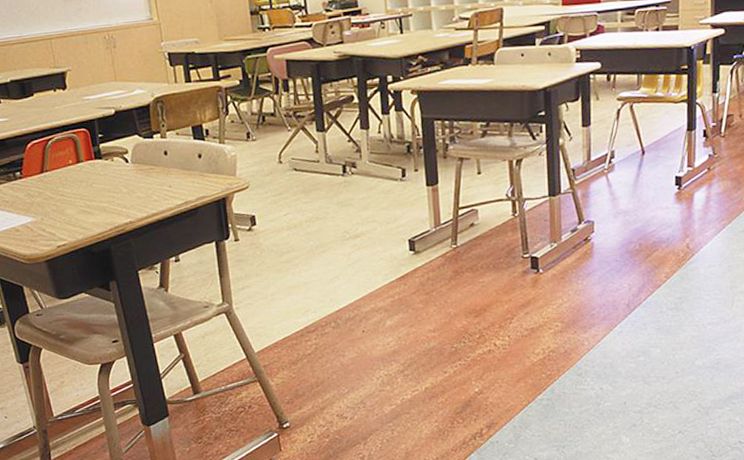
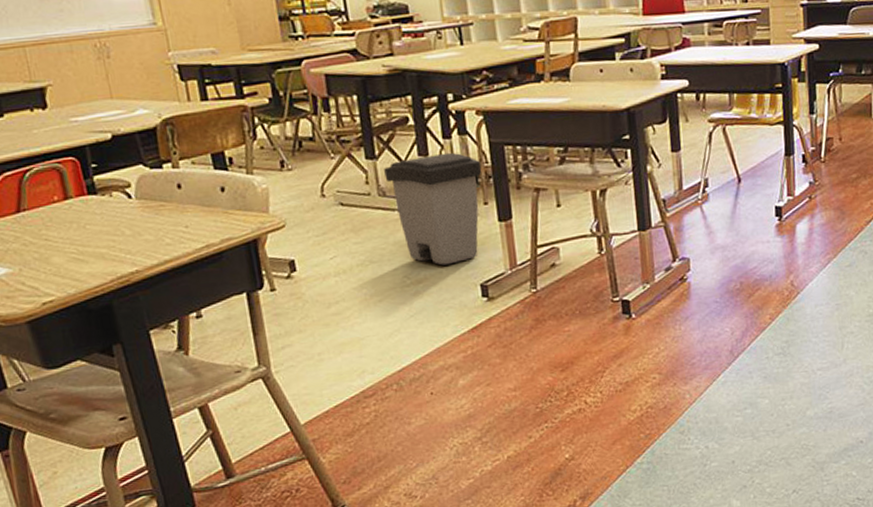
trash can: none [331,126,414,223] -> present [384,152,482,265]

